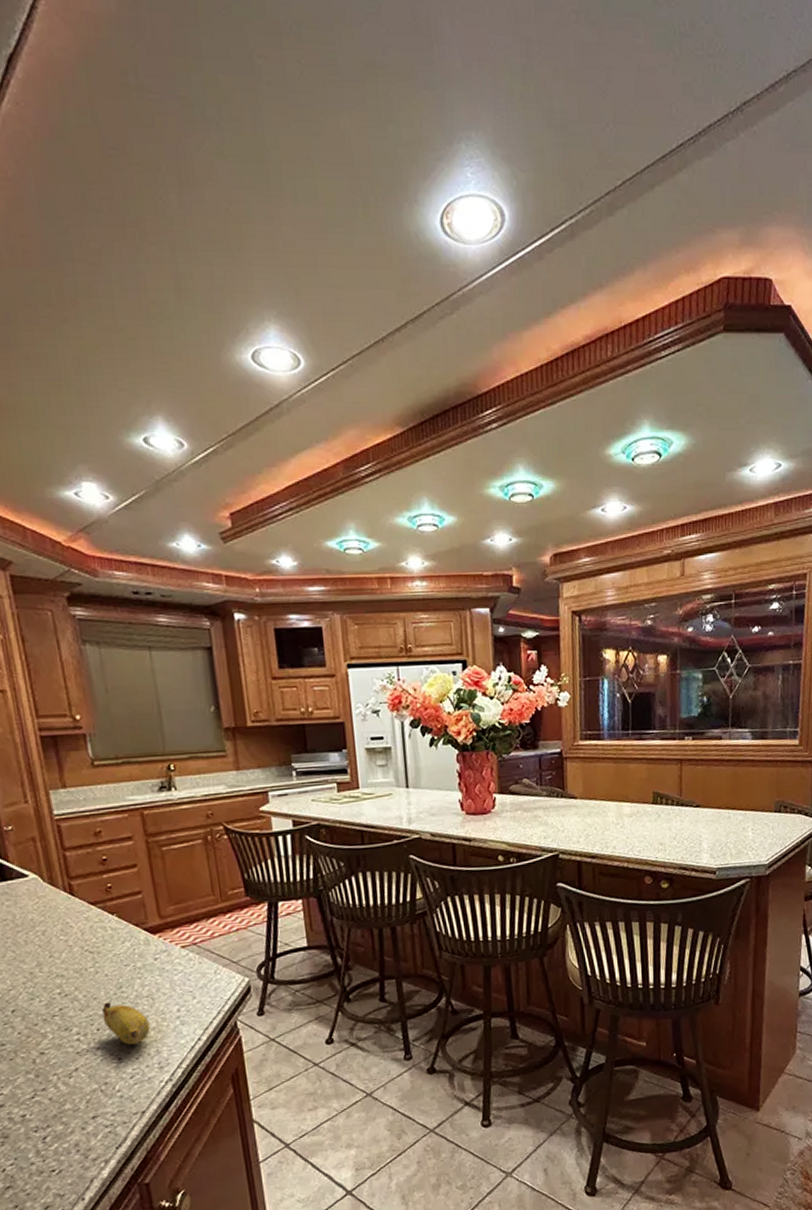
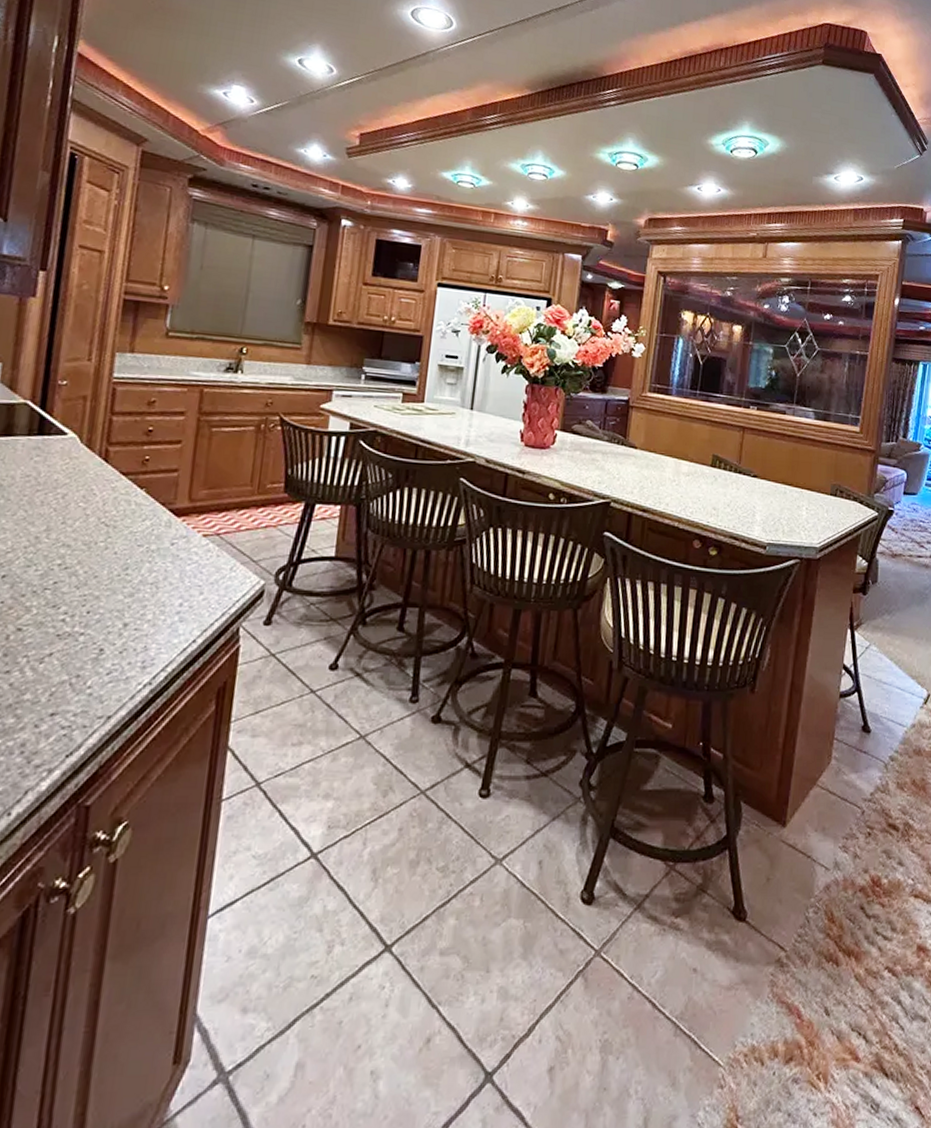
banana: present [101,1002,151,1046] -> none [96,583,146,637]

